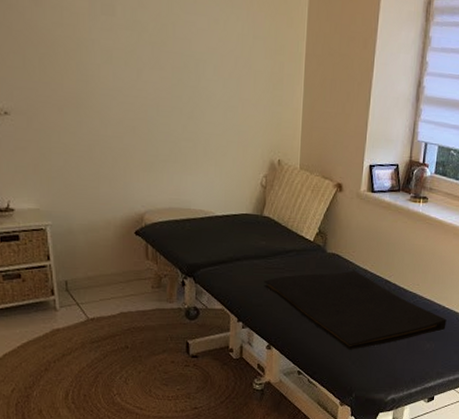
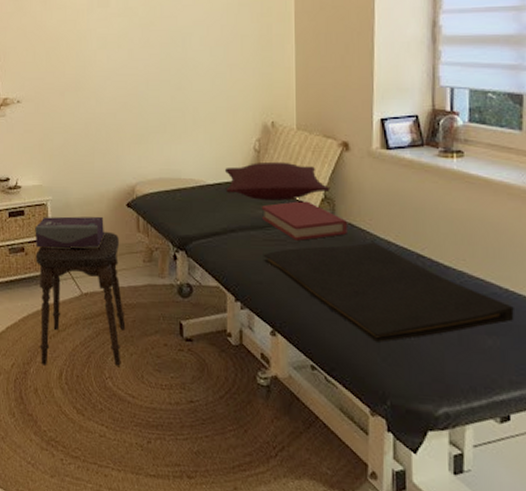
tissue box: none [33,242,111,275] -> present [35,216,104,248]
stool: none [34,258,134,388] -> present [35,231,126,366]
pillow: none [232,197,324,234] -> present [224,161,331,201]
hardback book: none [265,234,335,269] -> present [262,201,347,241]

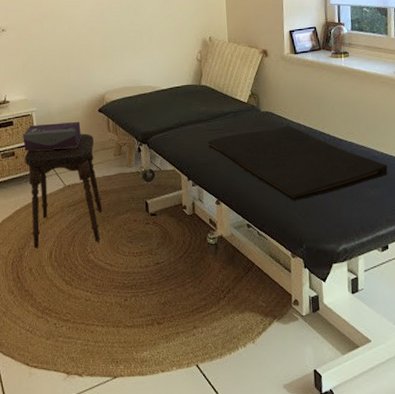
pillow: present [224,161,331,201] -> none [174,68,255,99]
hardback book: present [262,201,347,241] -> none [205,97,269,129]

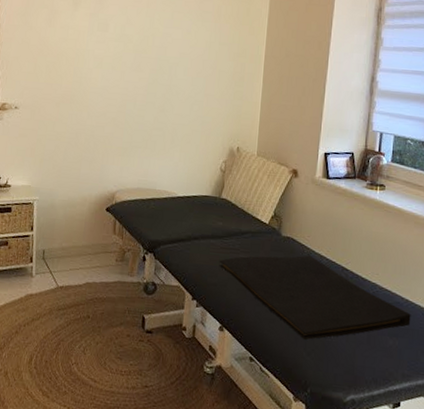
tissue box: present [23,121,81,151] -> none [19,215,85,246]
stool: present [24,133,103,248] -> none [13,231,97,353]

